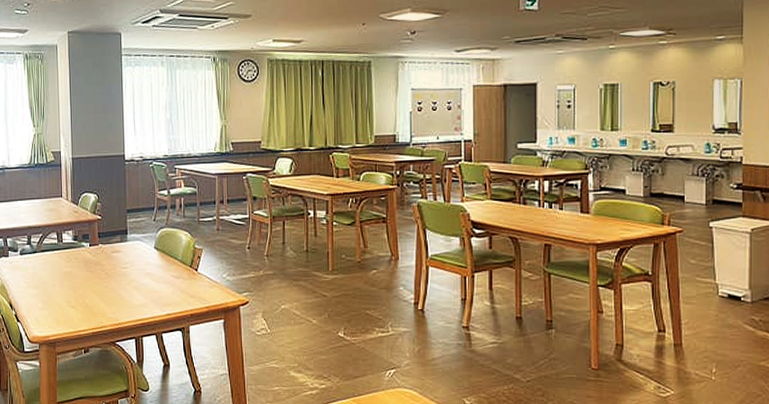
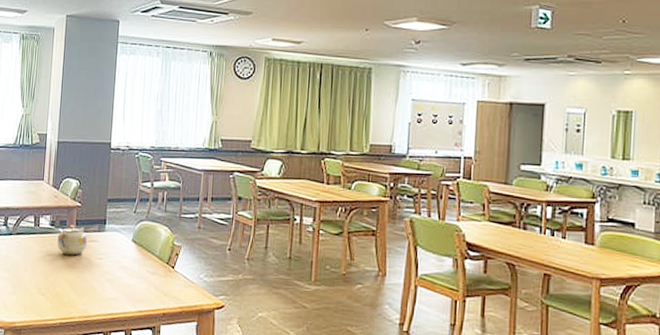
teapot: none [82,237,111,267] -> present [57,224,87,256]

